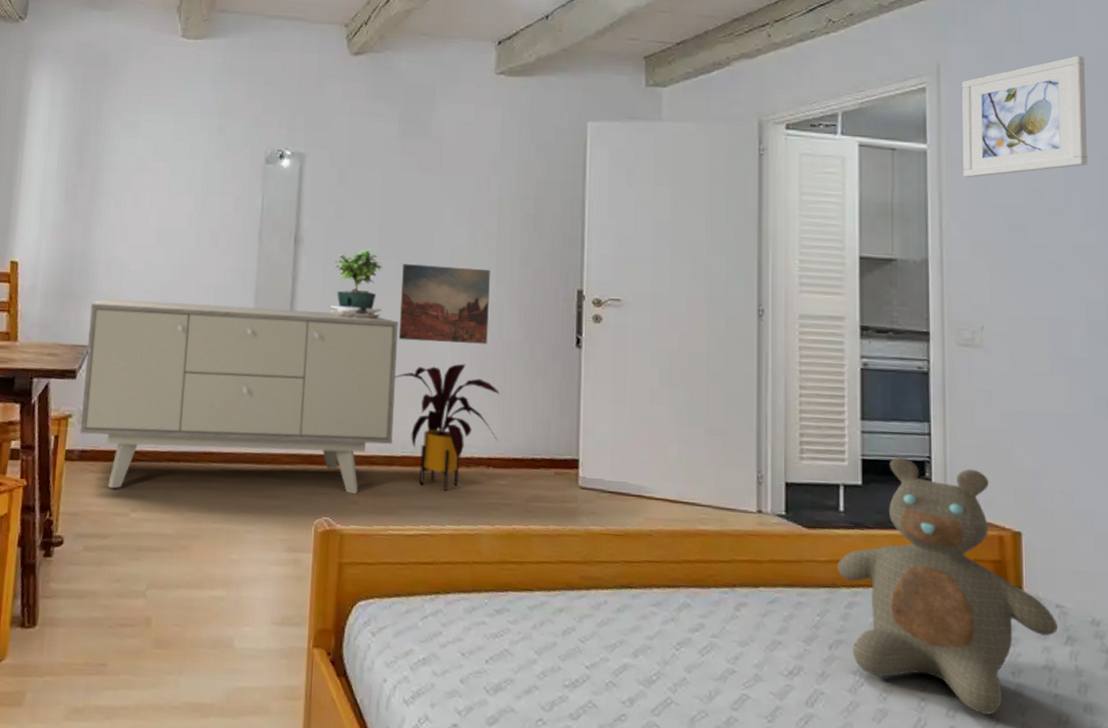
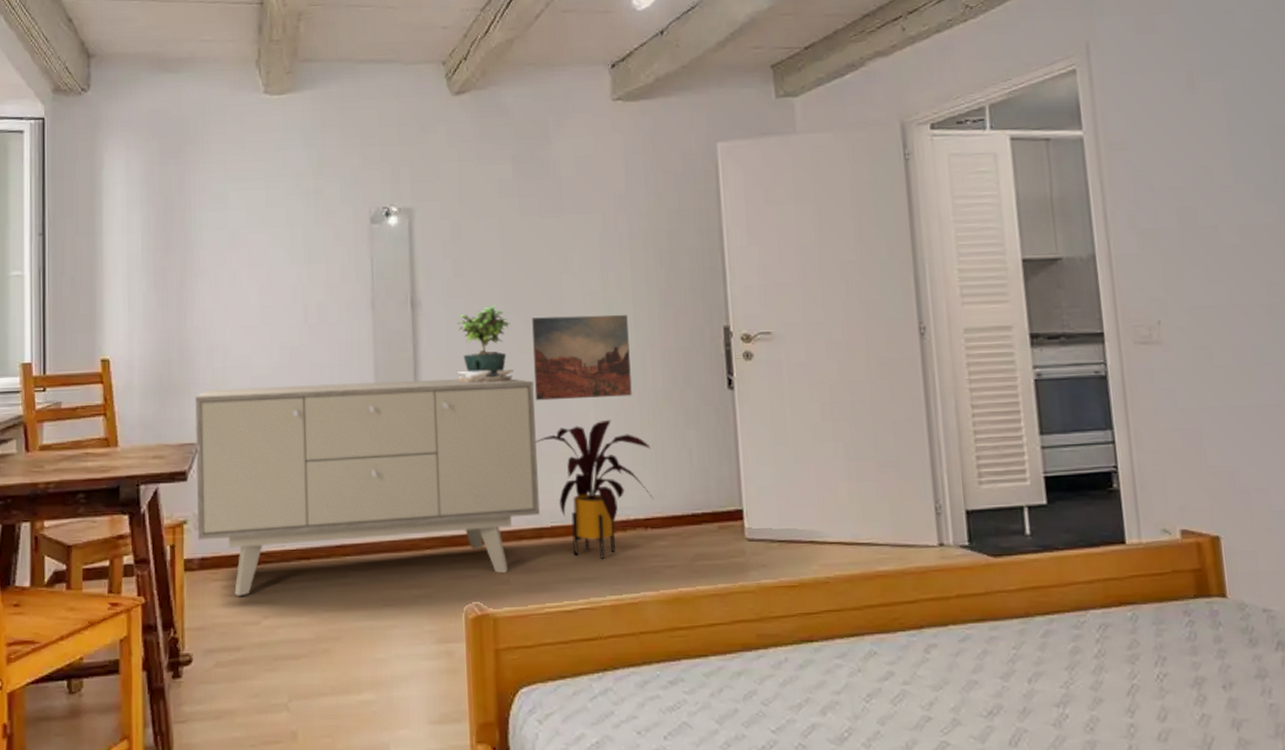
teddy bear: present [837,456,1059,715] -> none [1029,469,1268,734]
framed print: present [961,56,1087,178] -> none [1114,19,1255,163]

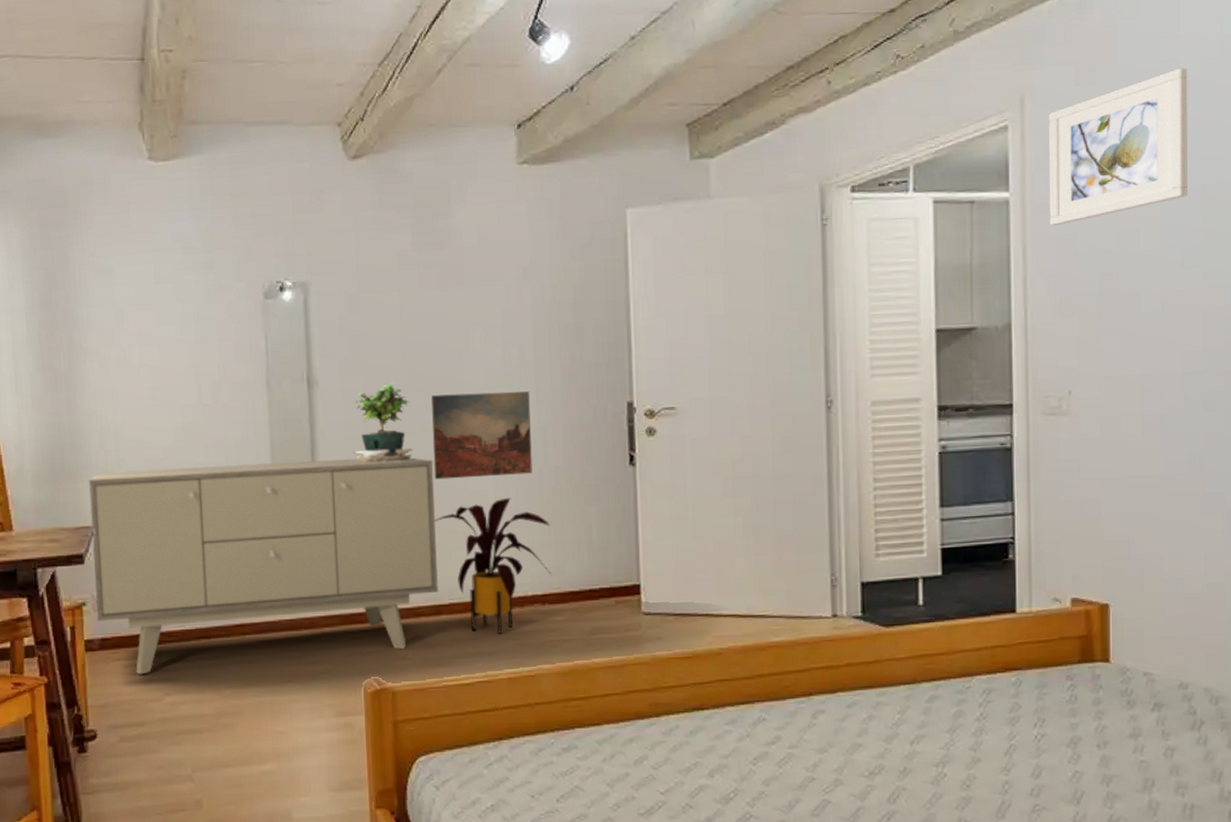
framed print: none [1114,19,1255,163] -> present [1048,68,1188,226]

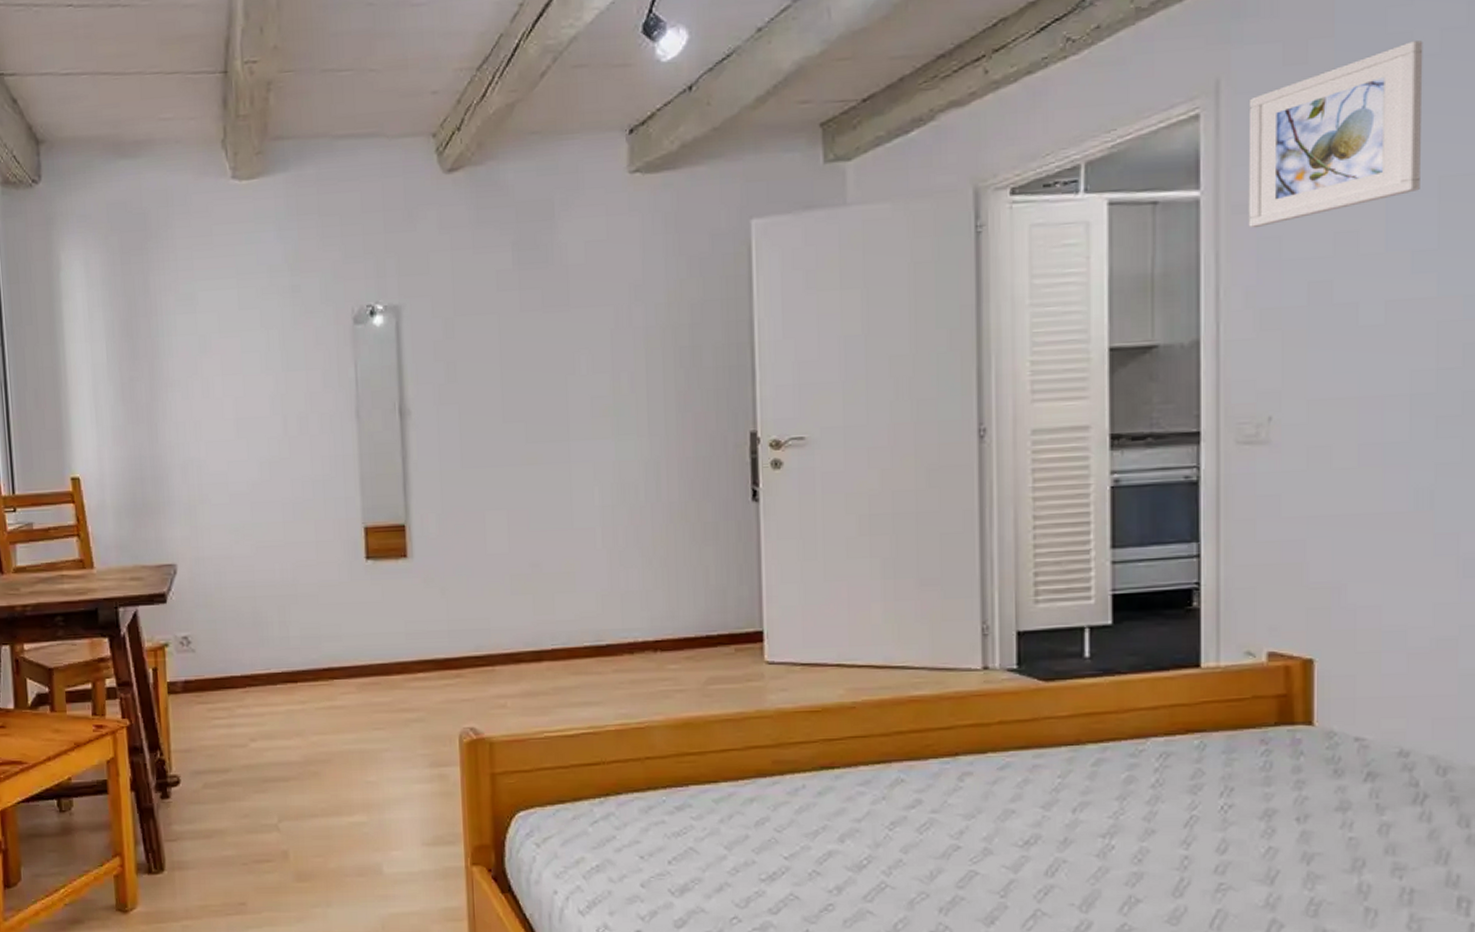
sideboard: present [89,457,439,675] -> none [171,492,541,719]
potted plant: present [353,382,413,463] -> none [448,412,512,498]
wall art: present [431,391,533,480] -> none [533,420,644,516]
house plant: present [434,497,552,634] -> none [535,535,665,682]

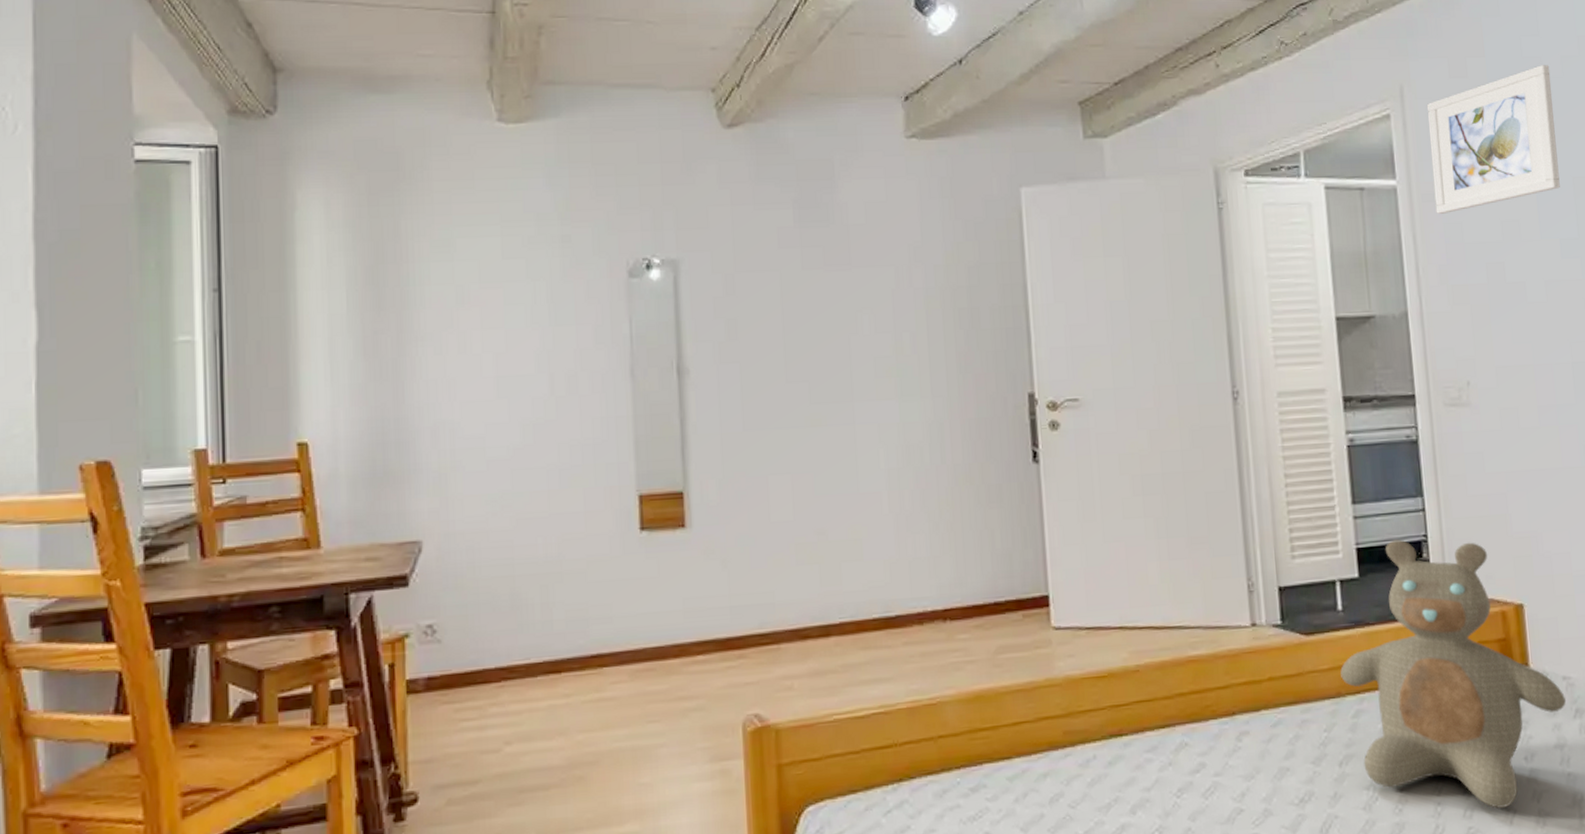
teddy bear: none [1082,586,1357,867] -> present [1340,539,1567,809]

